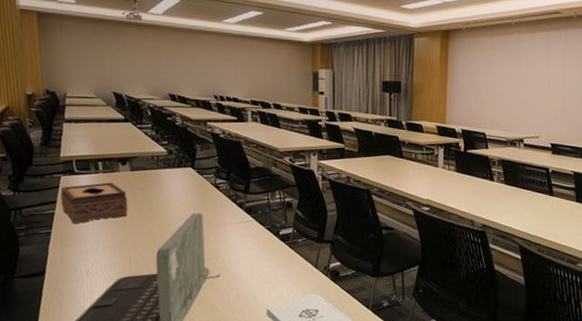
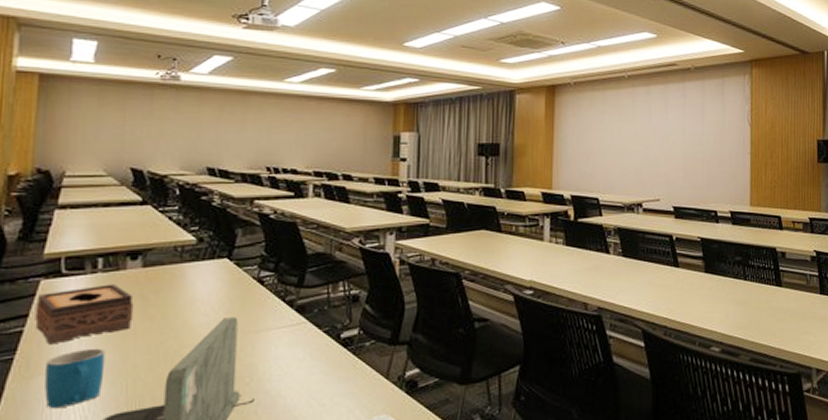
mug: none [73,229,114,270] -> present [44,348,106,409]

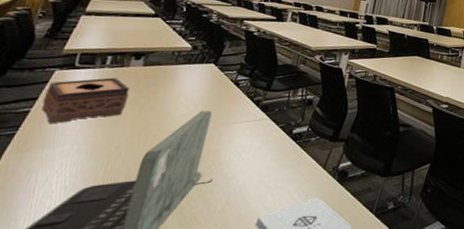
mug: present [44,348,106,409] -> none [34,129,96,179]

